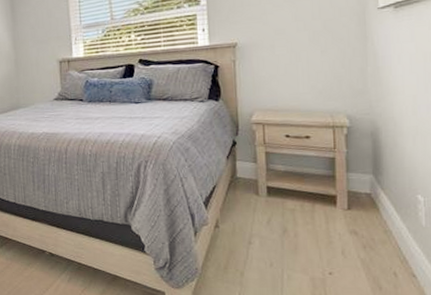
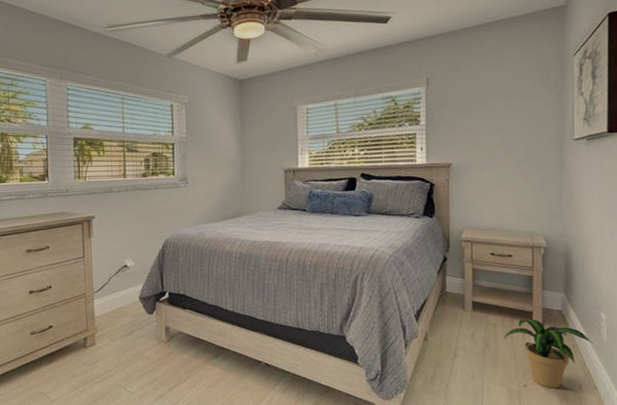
potted plant: none [304,203,408,276] -> present [504,319,593,388]

